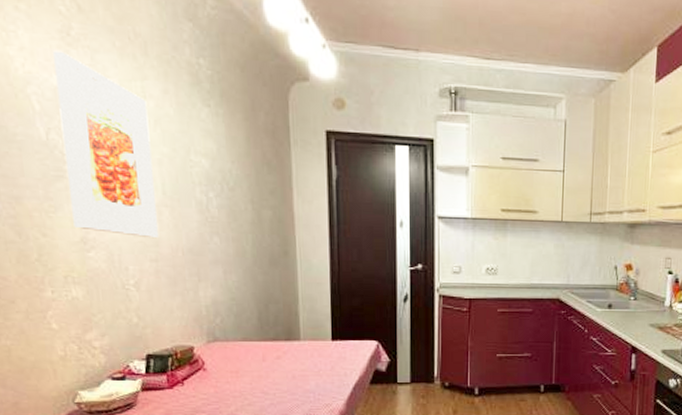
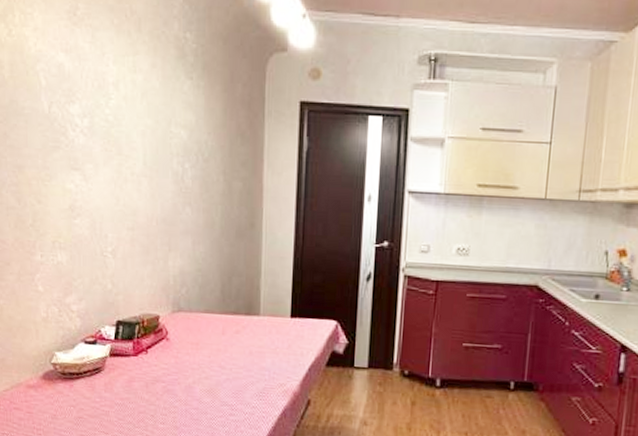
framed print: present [53,50,160,239] -> none [61,30,137,208]

